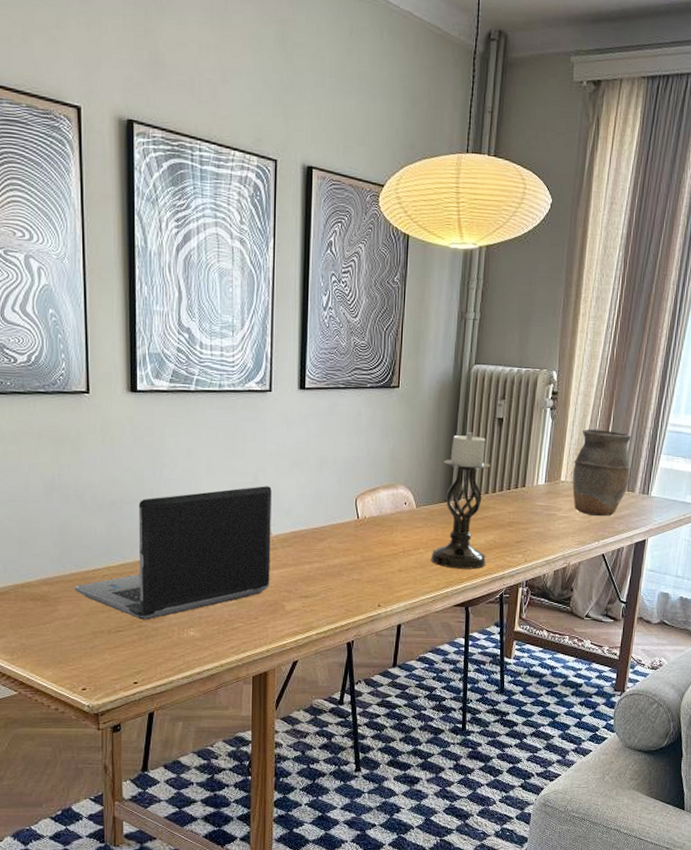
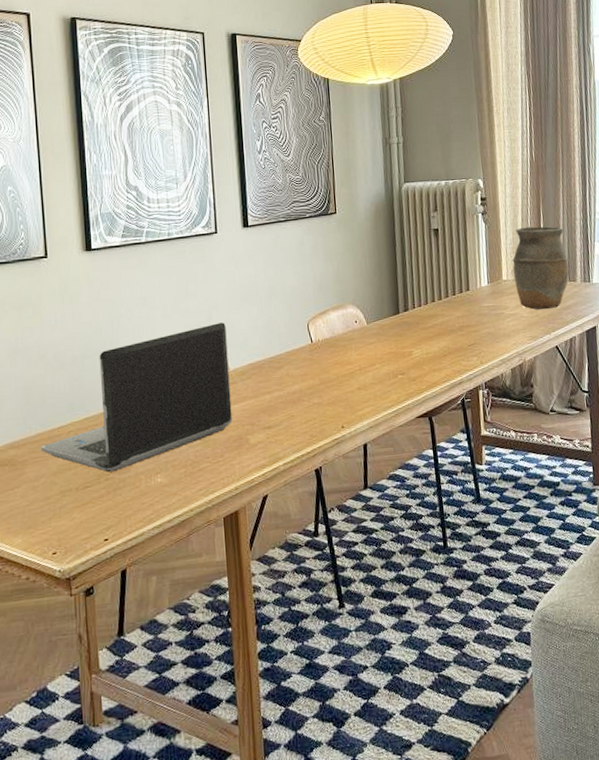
candle holder: present [430,432,490,569] -> none [387,246,443,380]

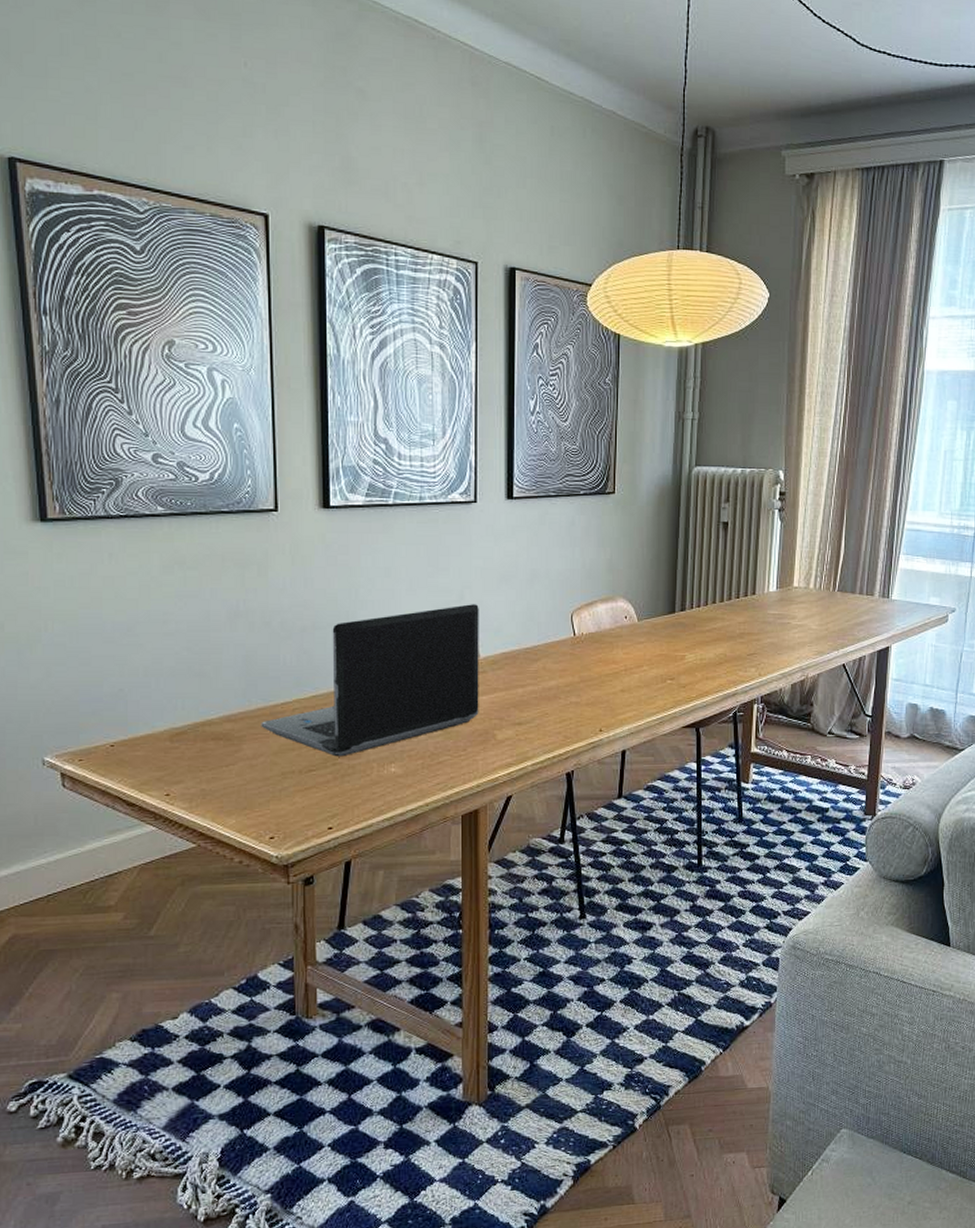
vase: present [512,226,569,310] -> none [807,530,868,624]

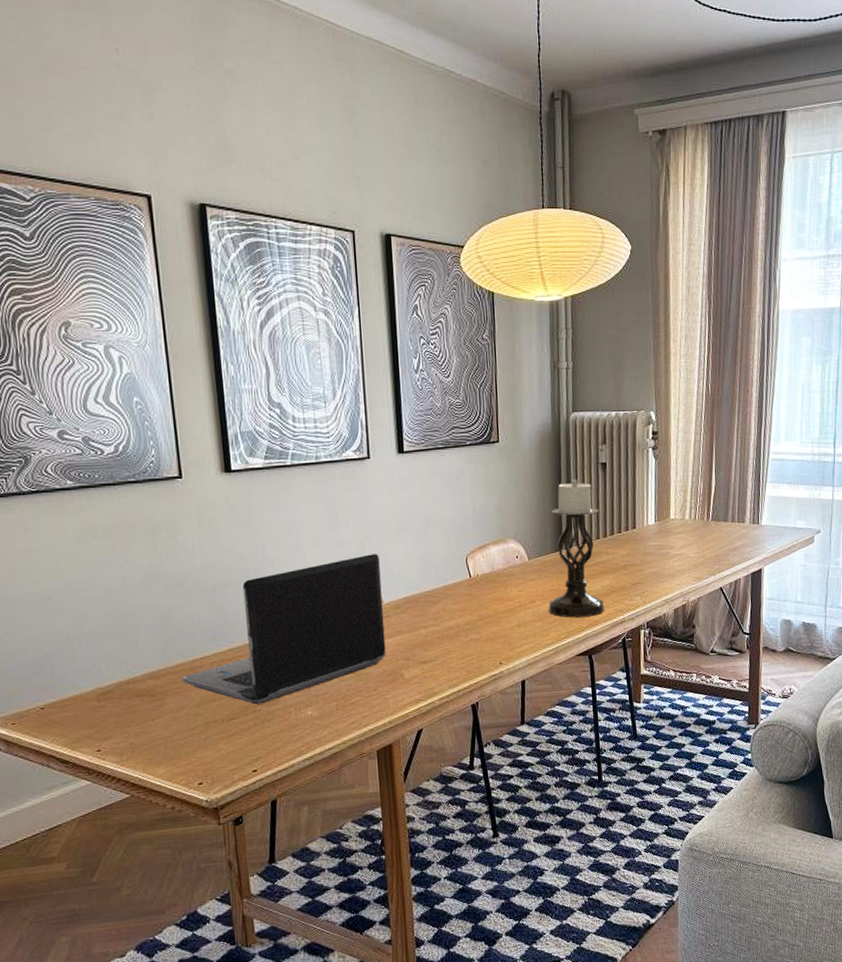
candle holder: none [655,538,717,686] -> present [548,480,605,618]

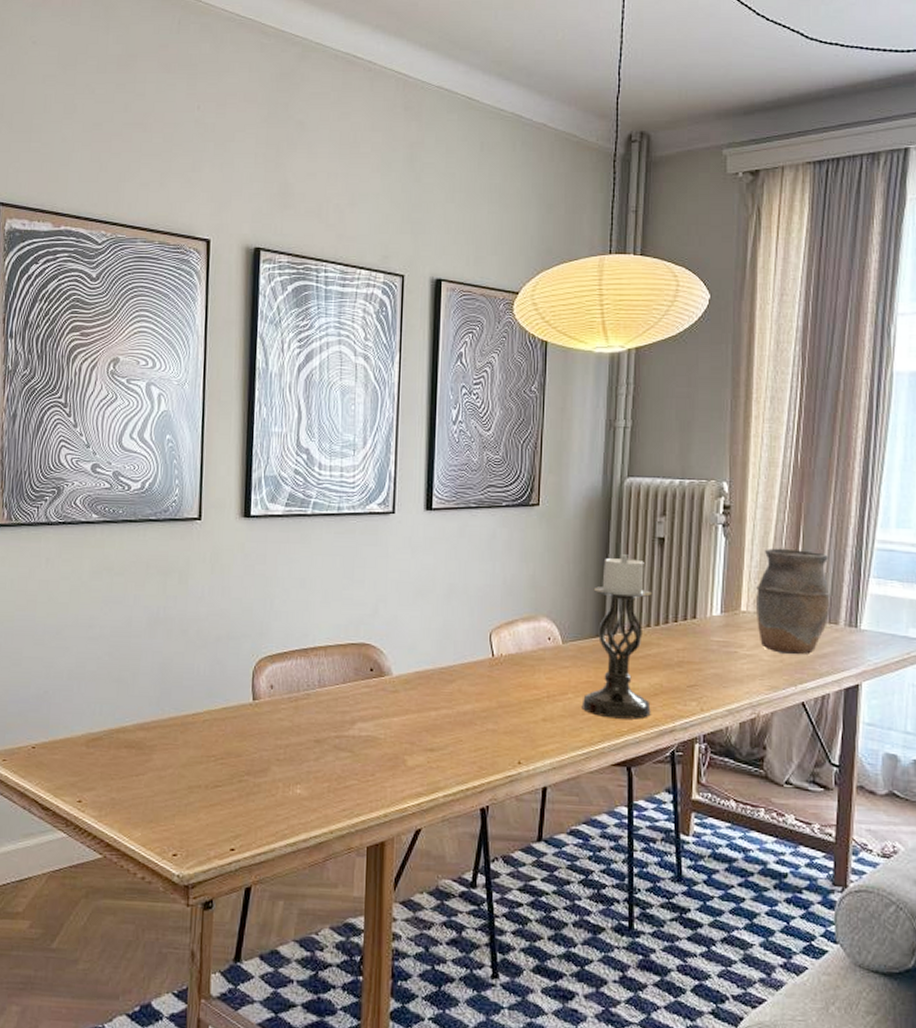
laptop computer: present [182,554,386,705] -> none [171,619,393,774]
vase: none [681,464,739,551] -> present [756,548,830,655]

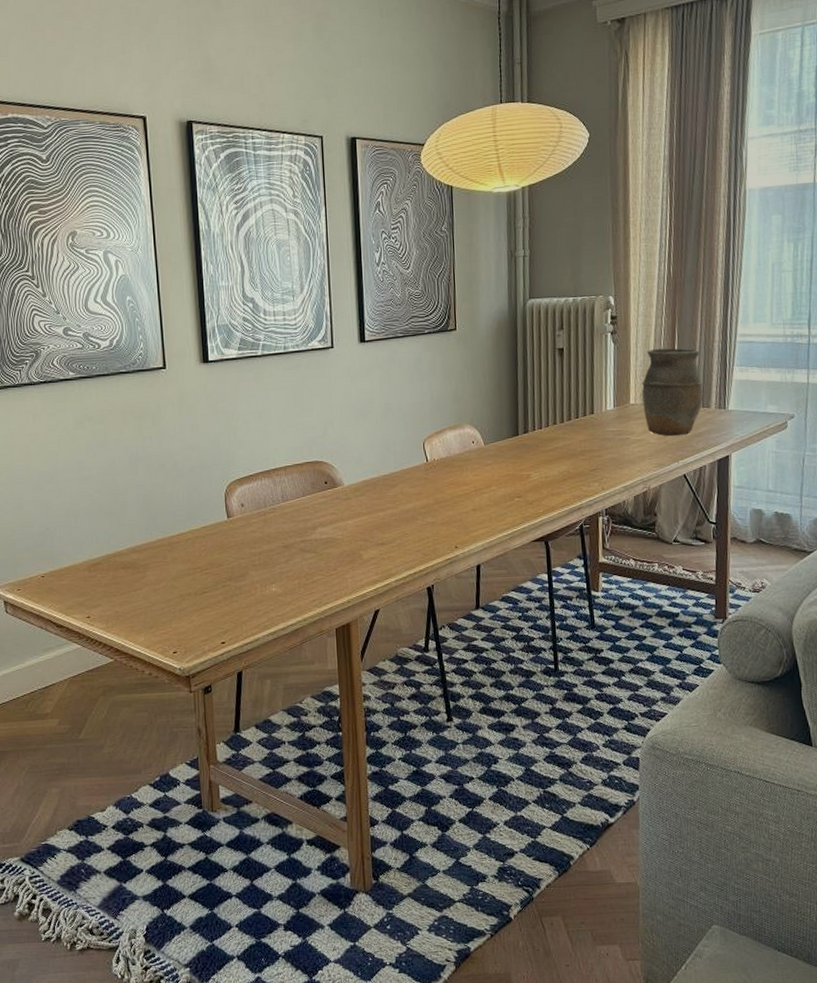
candle holder: present [581,554,651,719] -> none [504,365,561,503]

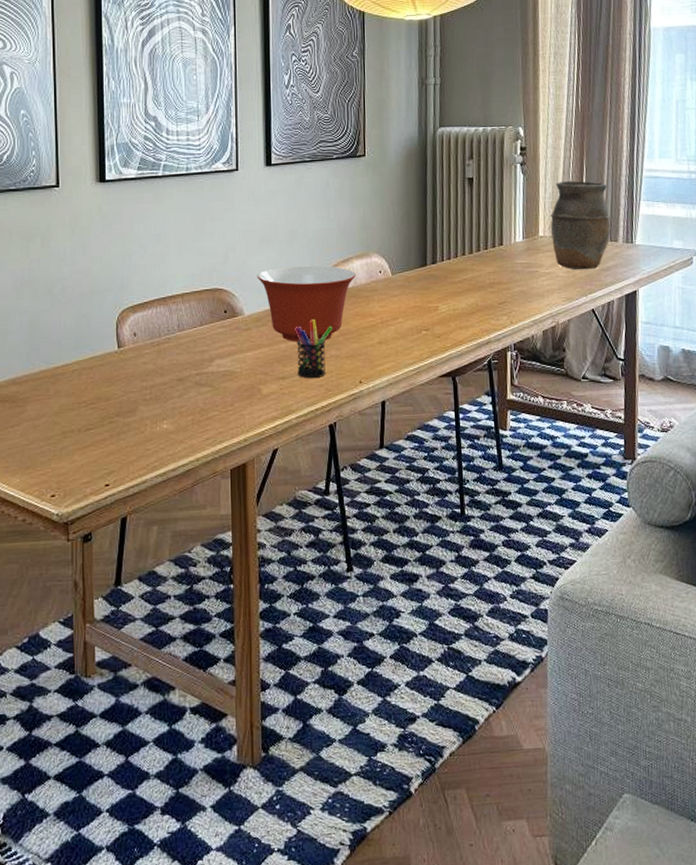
mixing bowl: none [354,437,450,511] -> present [257,265,356,343]
pen holder: none [392,489,429,545] -> present [295,320,333,379]

